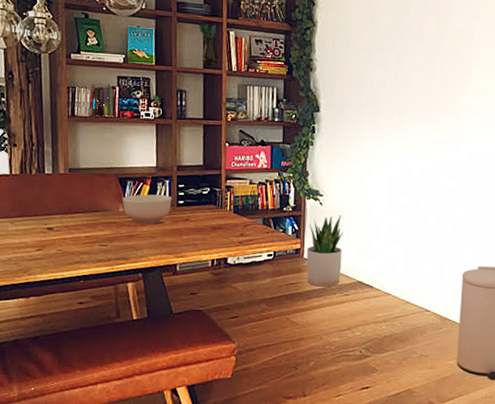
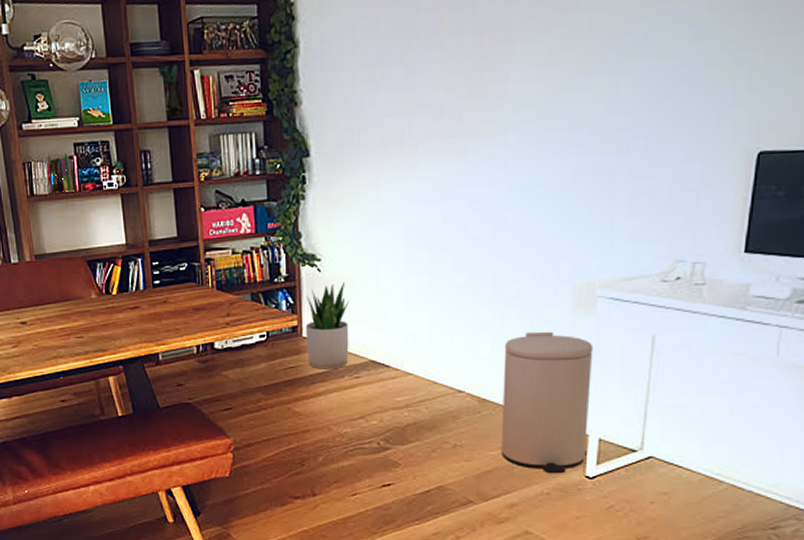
bowl: present [122,194,172,225] -> none [93,276,147,311]

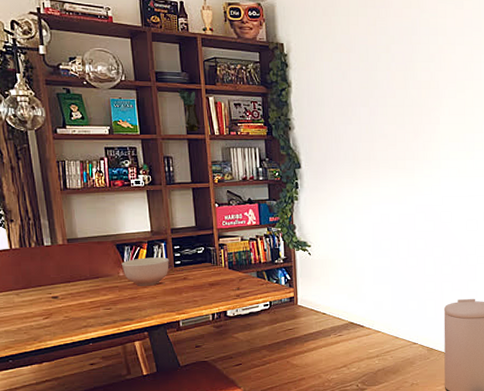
books: present [42,154,76,193] -> none [75,156,106,187]
bowl: none [93,276,147,311] -> present [121,257,169,286]
planter: present [305,281,349,370] -> none [300,262,334,330]

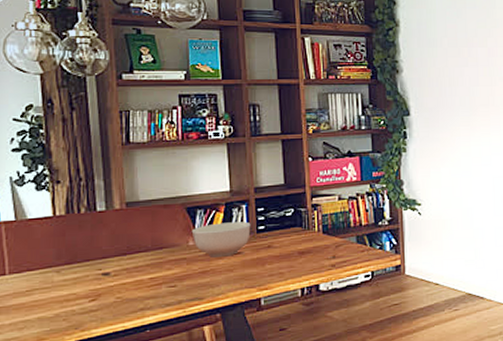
vase: present [178,88,200,132] -> none [269,28,293,77]

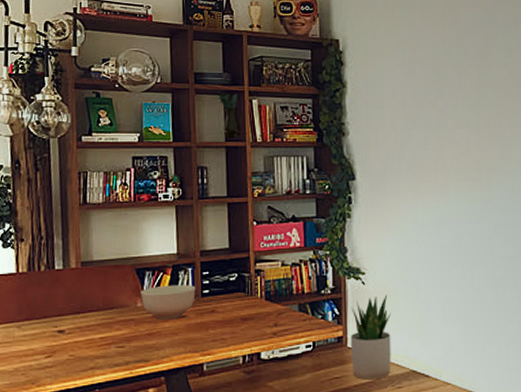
vase: none [269,28,293,77] -> present [219,91,240,139]
planter: none [408,223,448,305] -> present [350,294,391,380]

